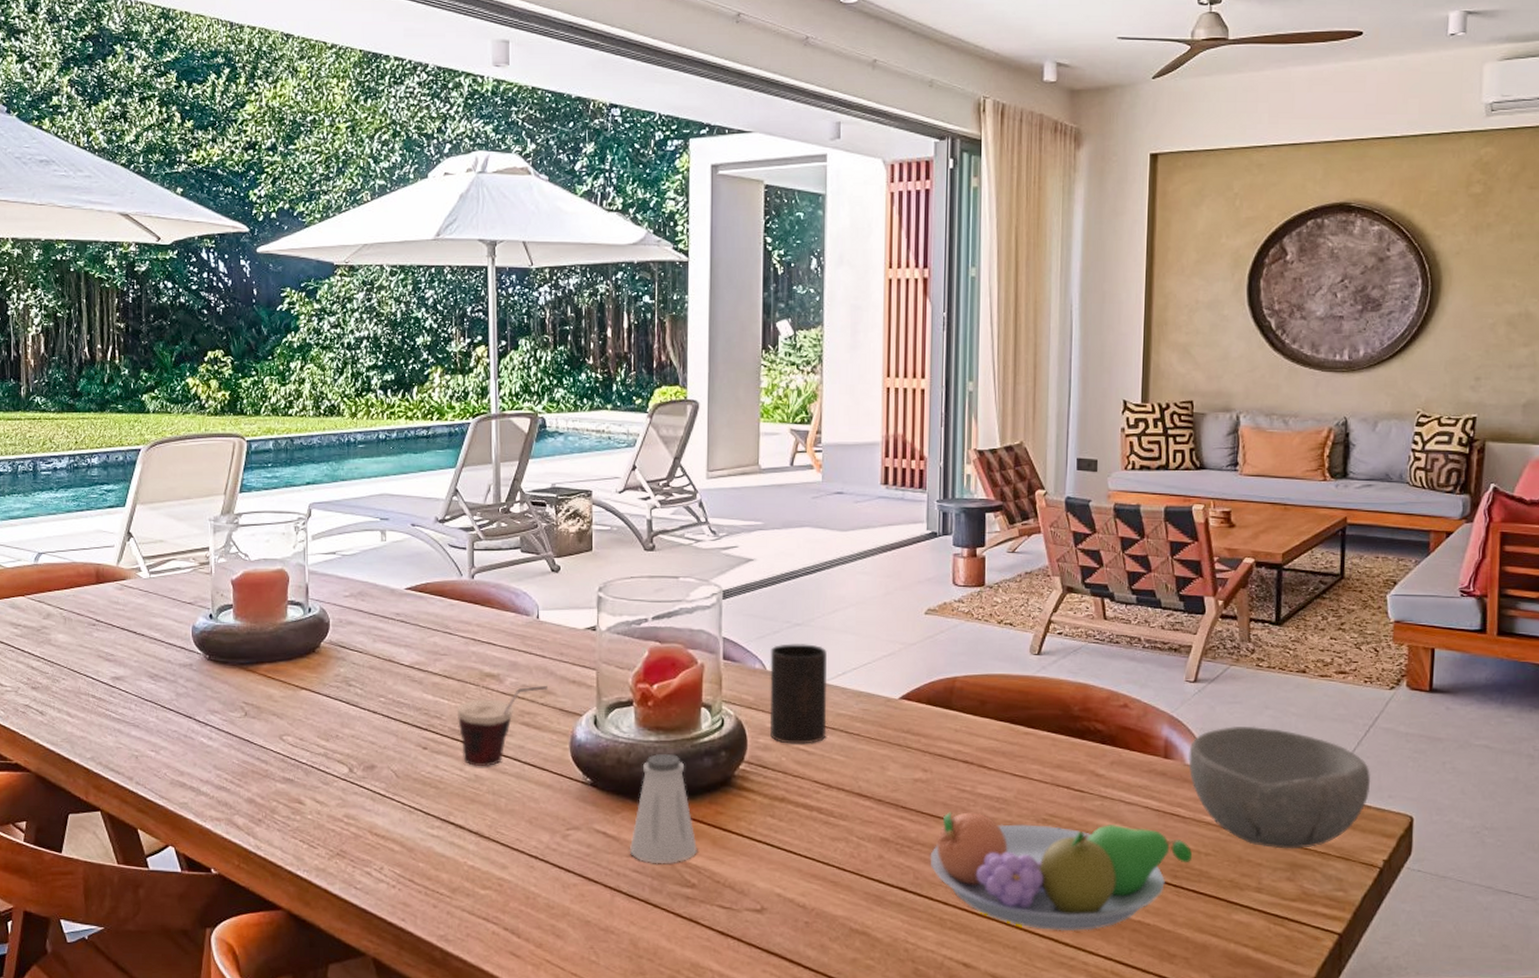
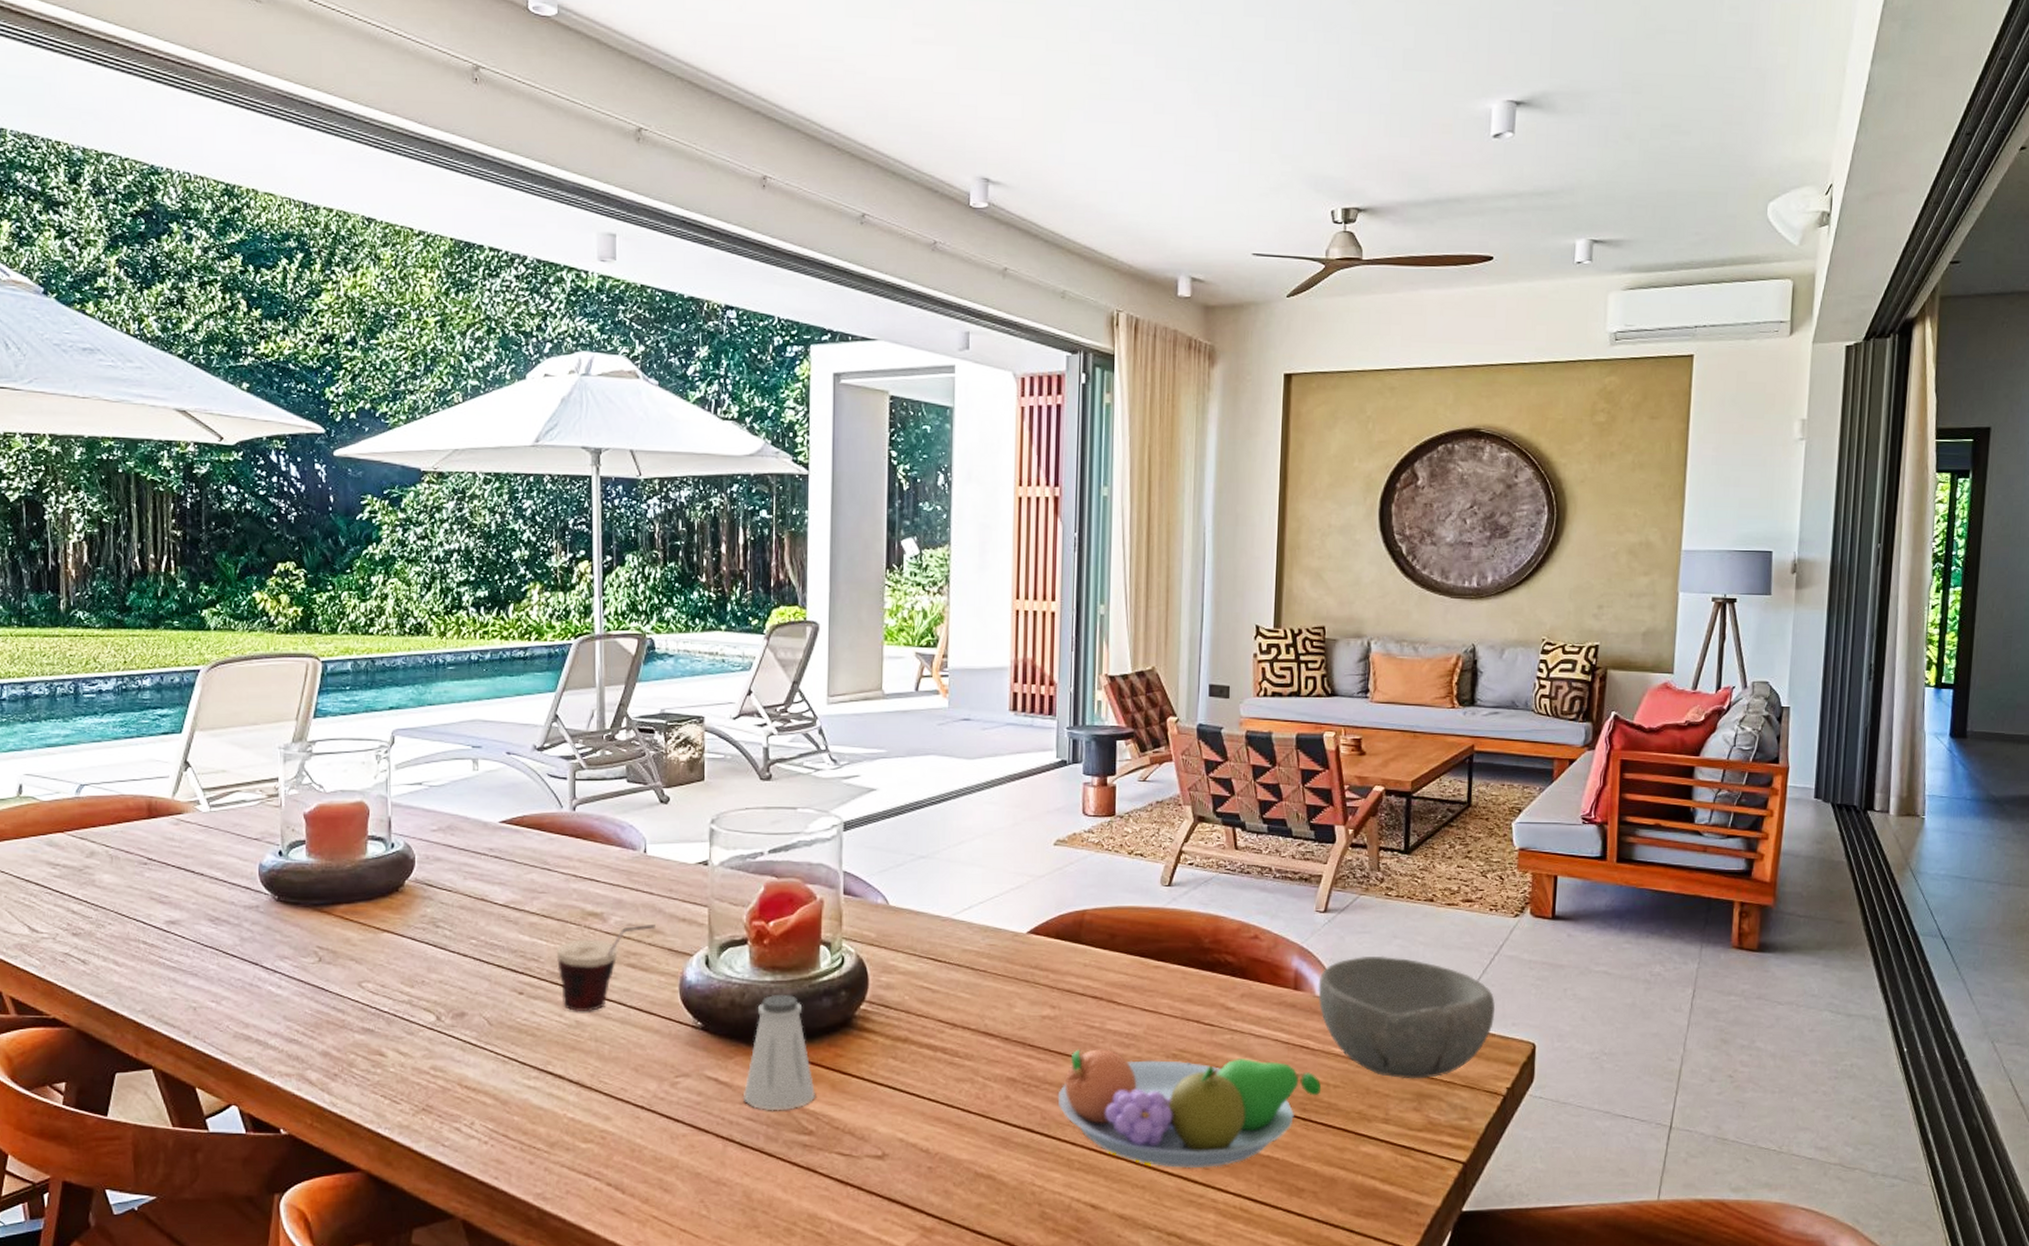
cup: present [769,644,827,744] -> none [892,877,952,982]

